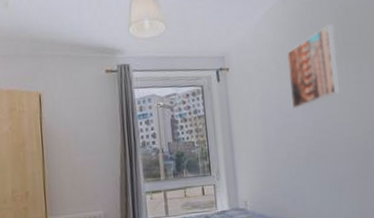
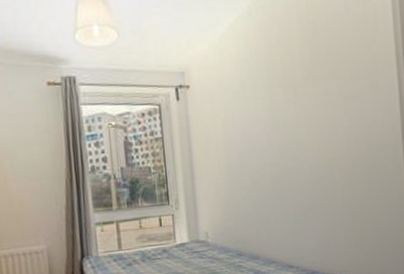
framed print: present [286,23,341,109] -> none [252,41,308,133]

